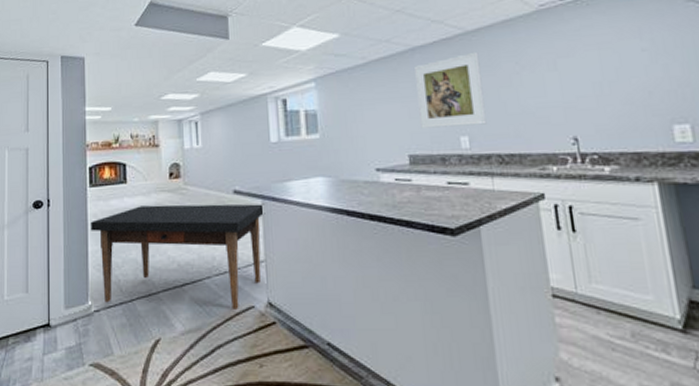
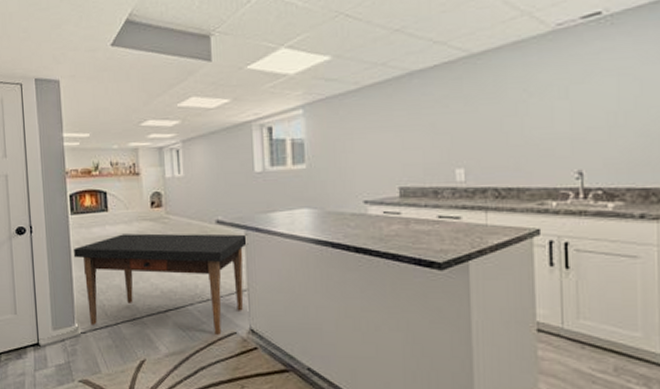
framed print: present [415,51,487,129] -> none [412,76,486,160]

